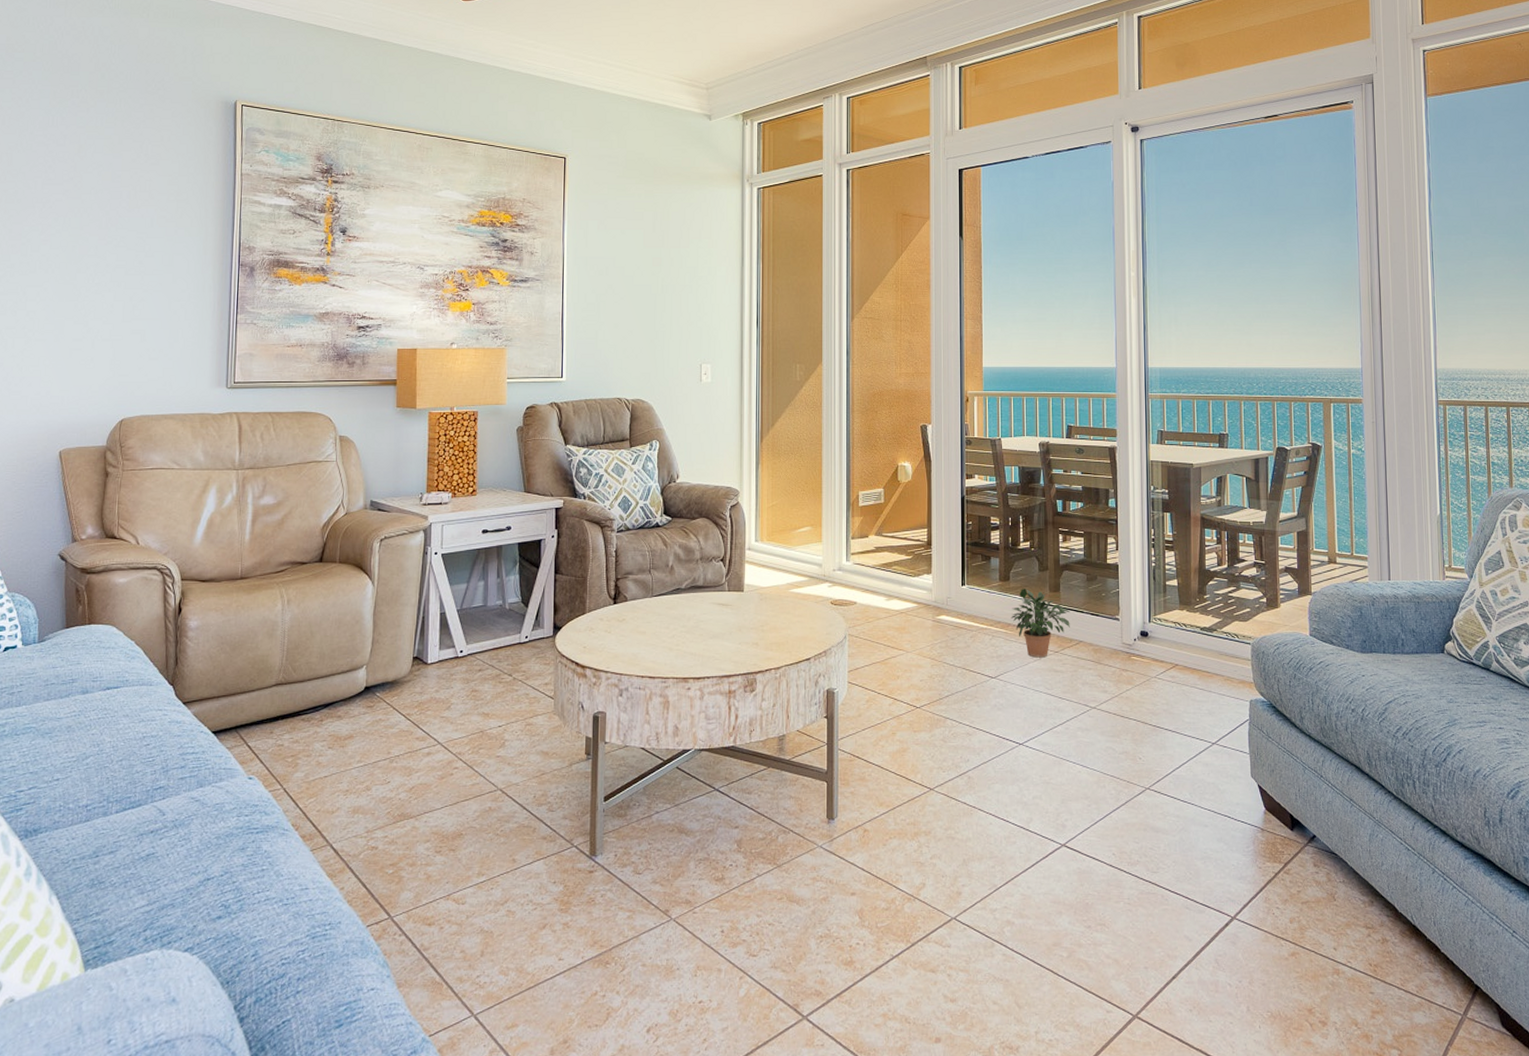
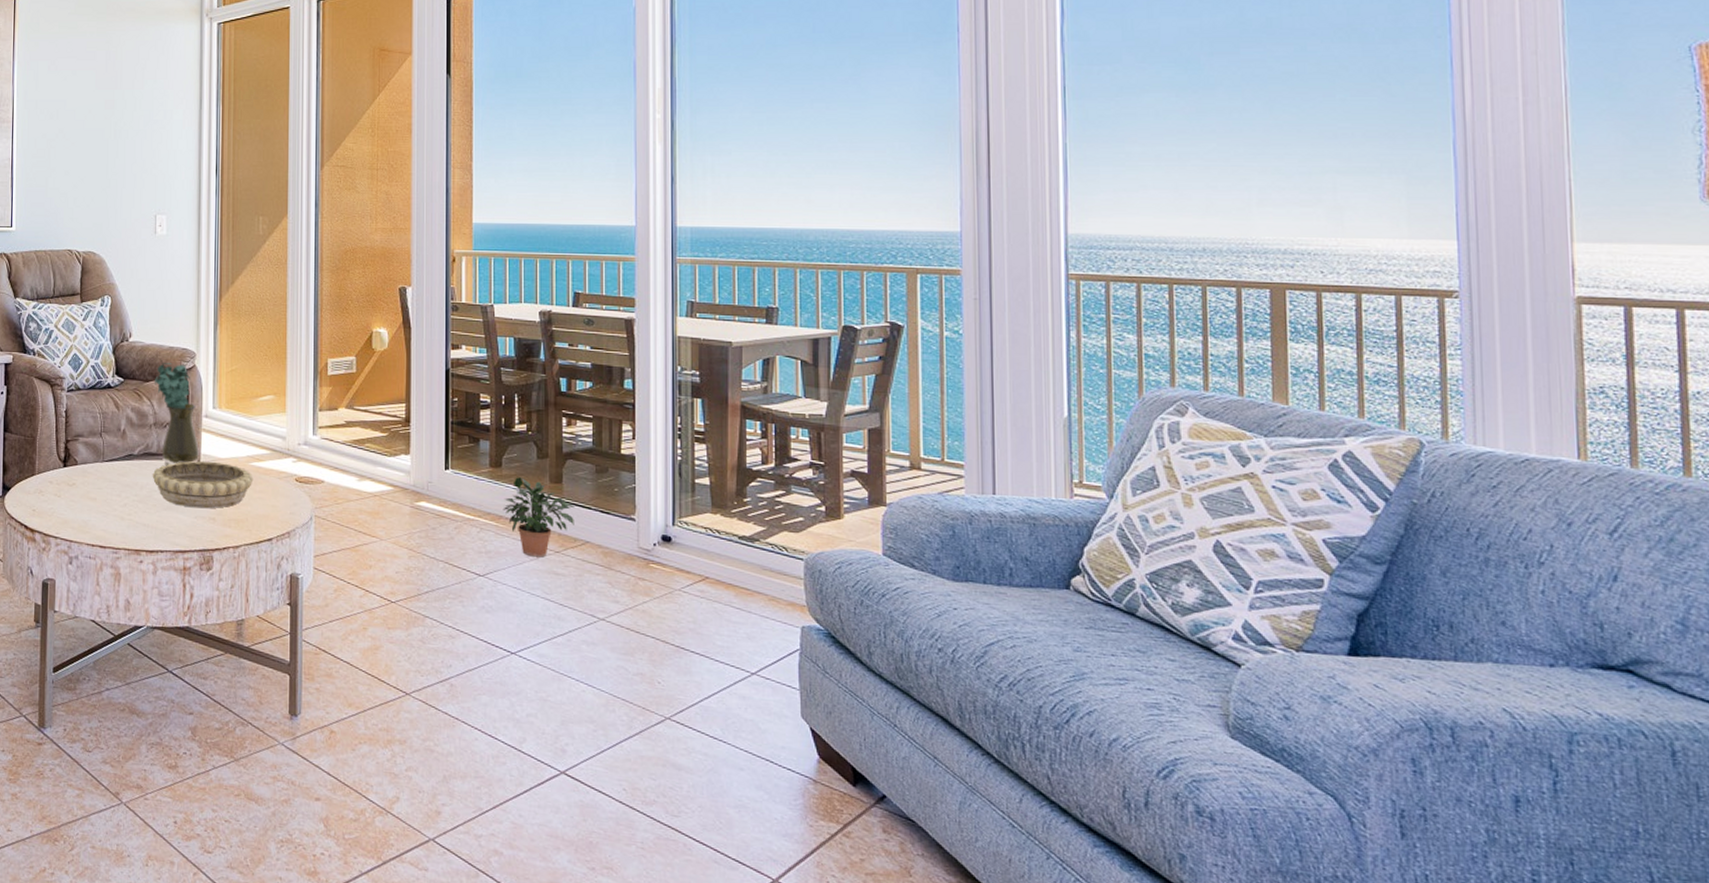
decorative bowl: none [699,590,793,635] -> present [152,461,254,509]
vase: none [701,498,743,598] -> present [155,359,199,467]

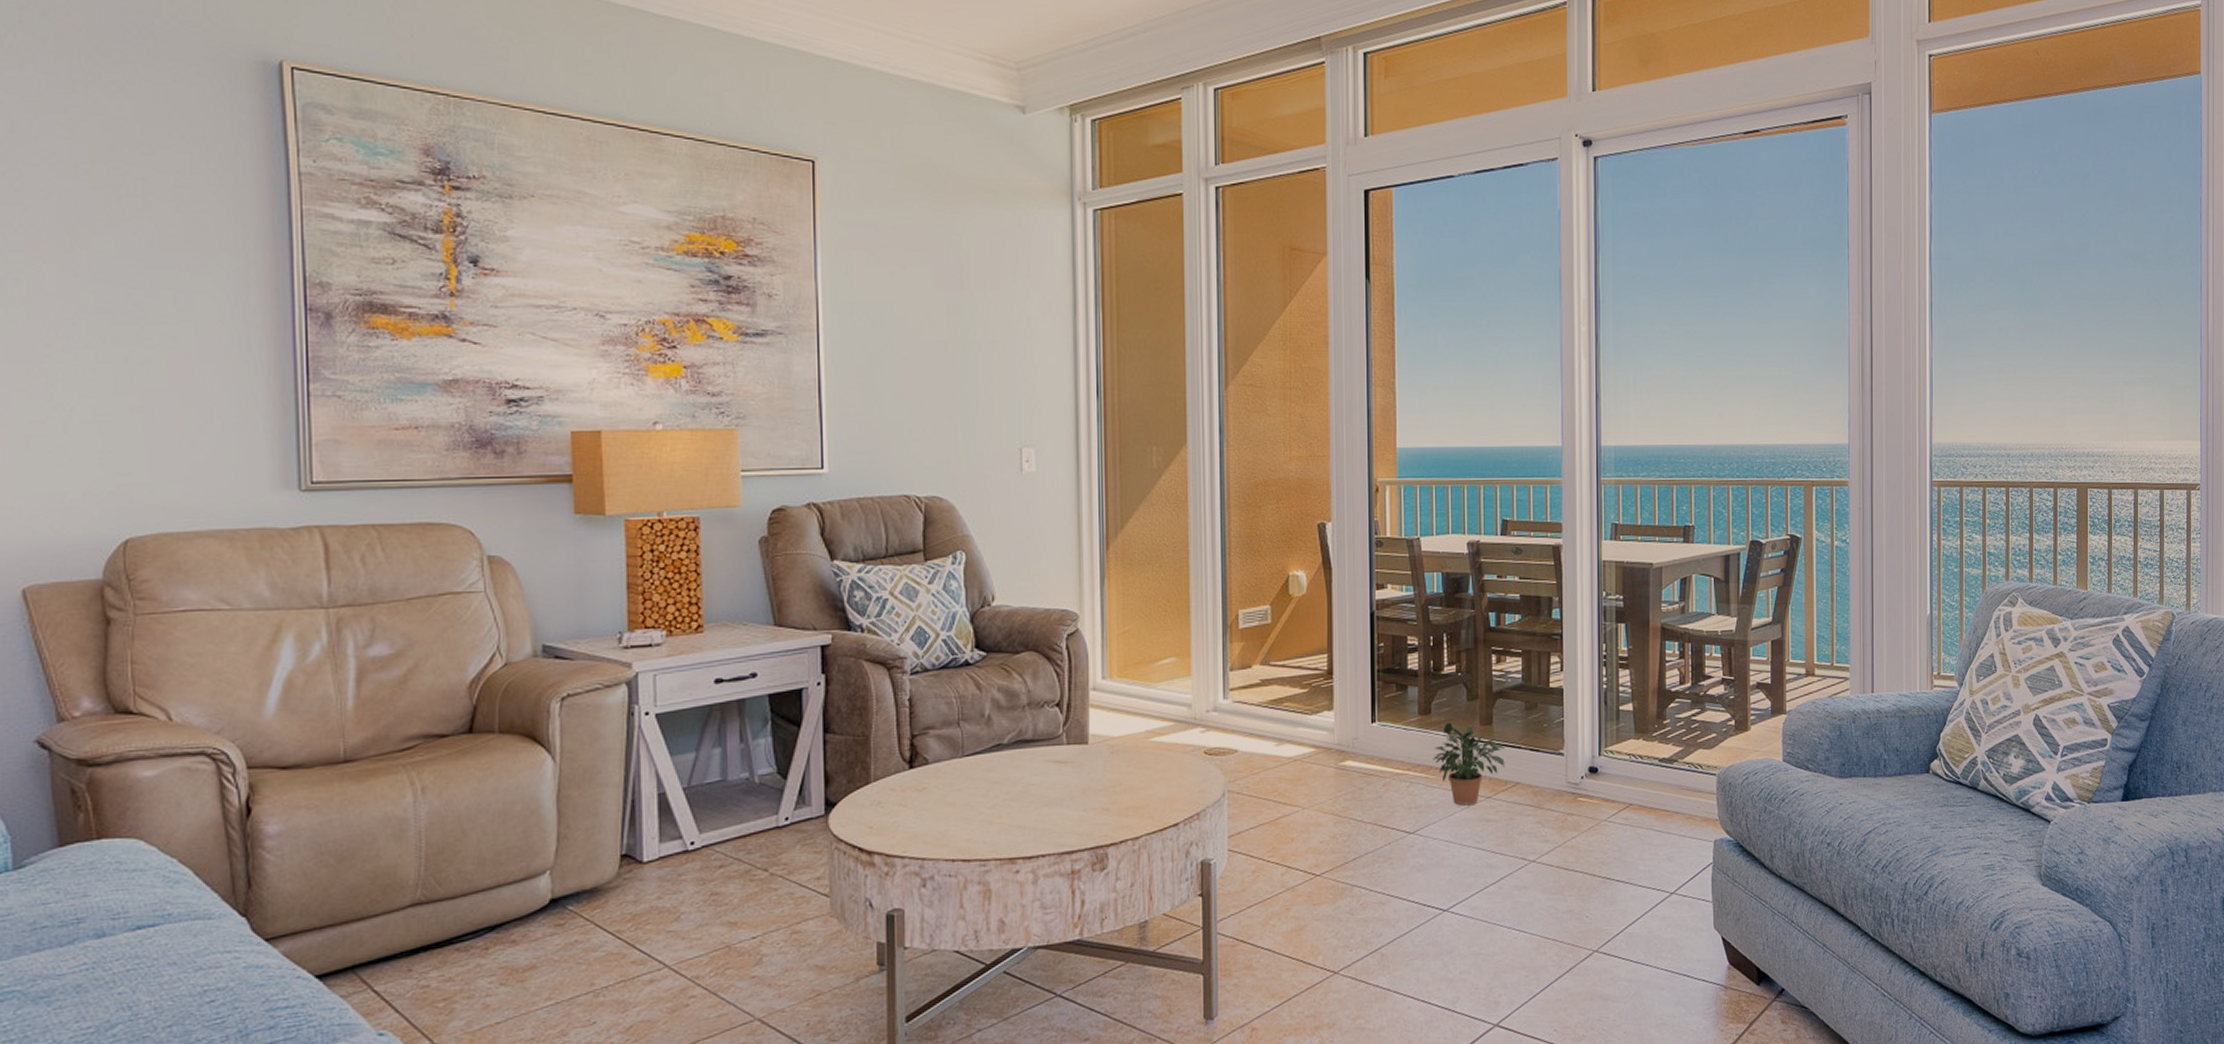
decorative bowl: present [152,461,254,509] -> none [1027,741,1155,800]
vase: present [155,359,199,467] -> none [1027,625,1086,754]

